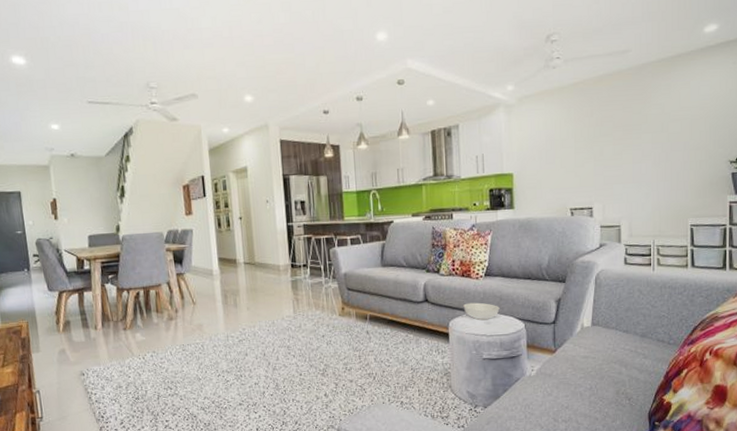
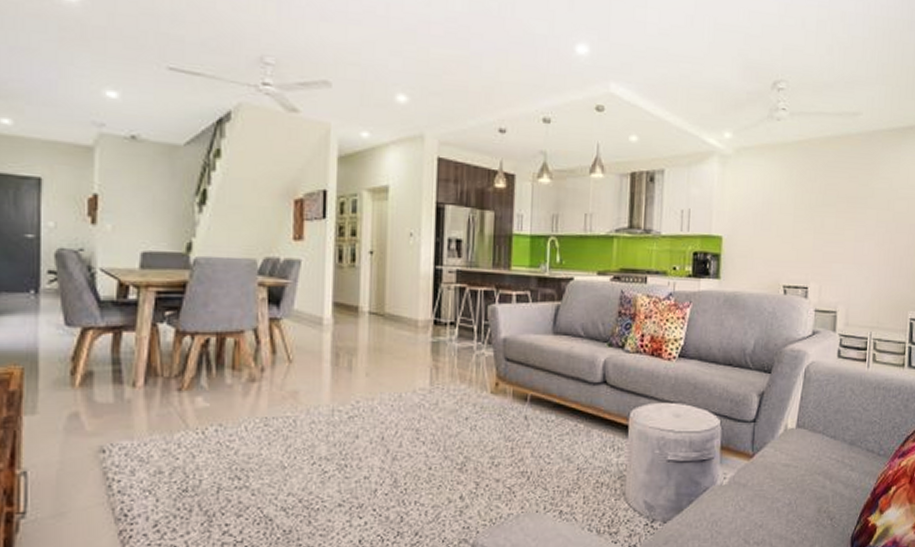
bowl: present [463,302,500,321] -> none [649,389,693,412]

